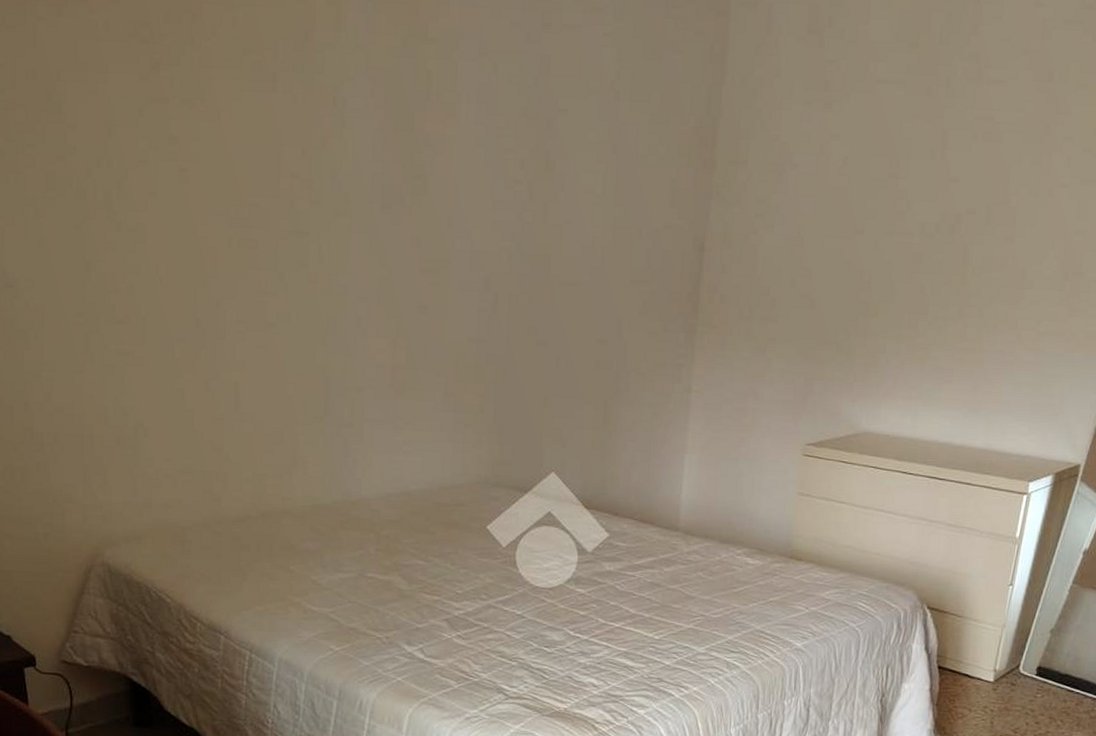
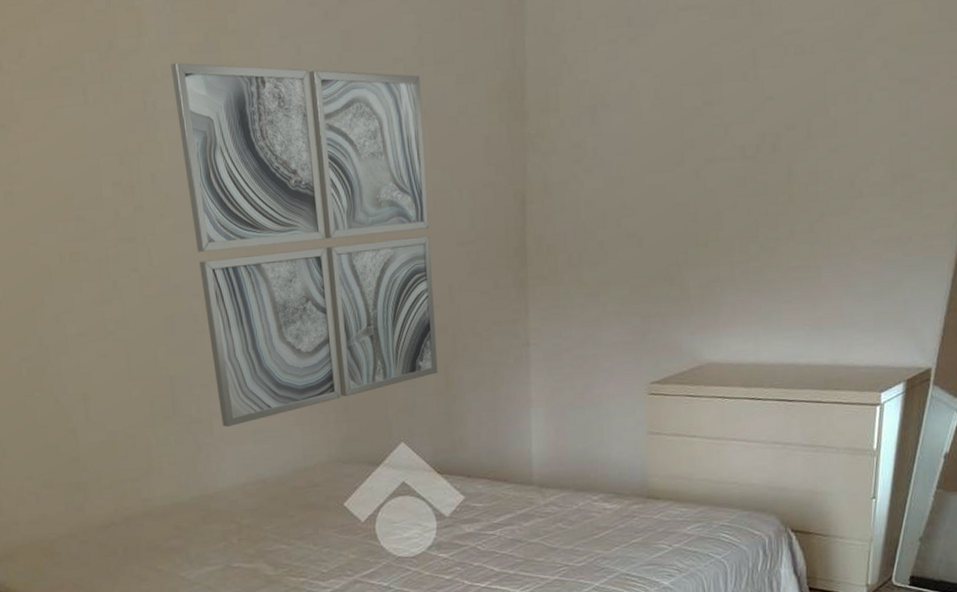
wall art: none [365,62,614,434] -> present [170,62,438,427]

